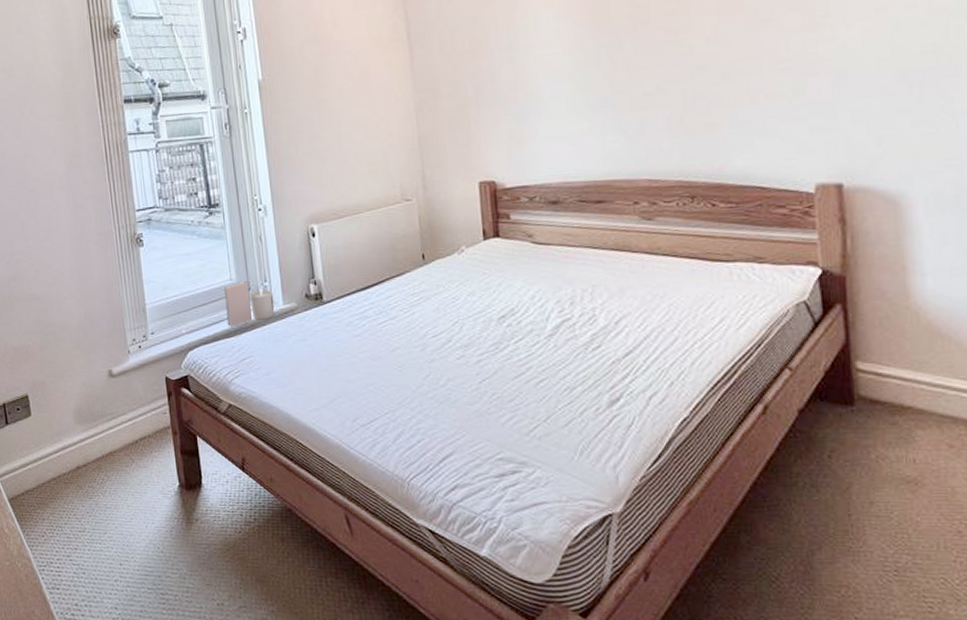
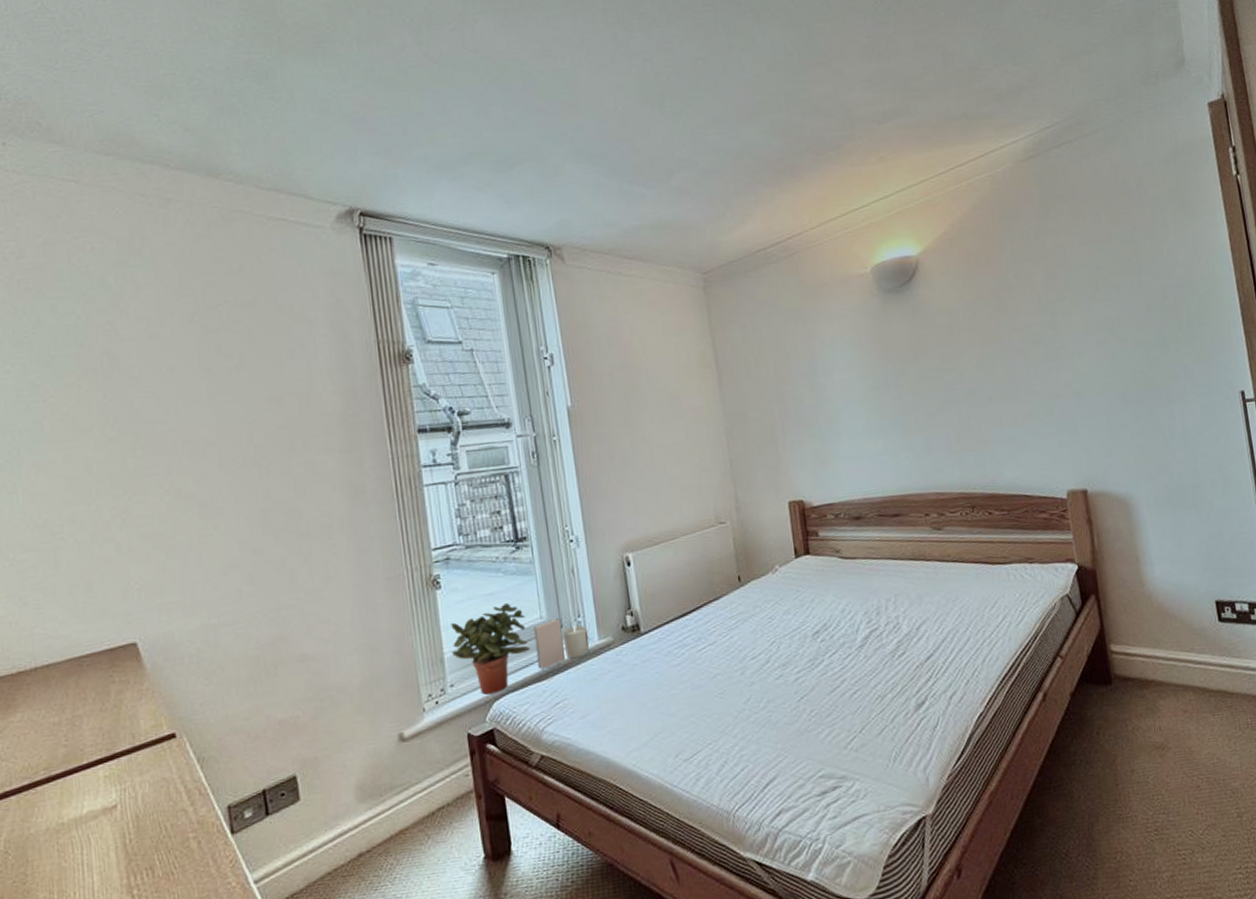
potted plant: none [152,264,221,344] -> present [451,603,530,695]

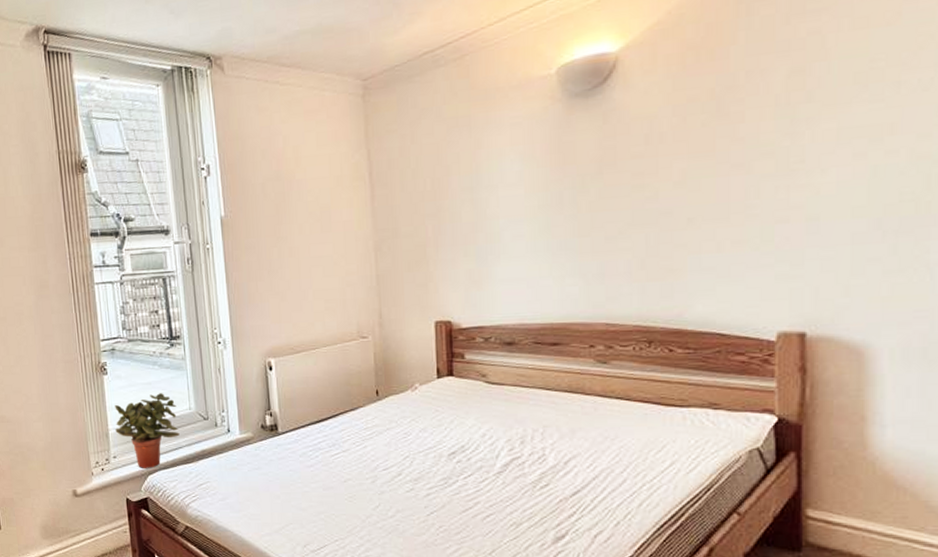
book: present [534,618,566,669] -> none [183,411,210,453]
candle: present [562,625,590,659] -> none [208,419,232,448]

